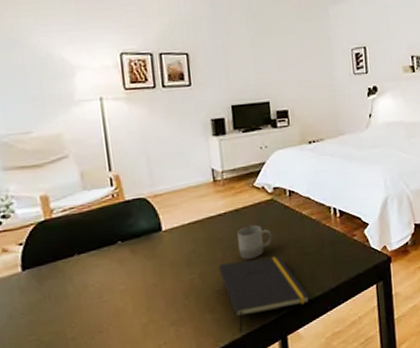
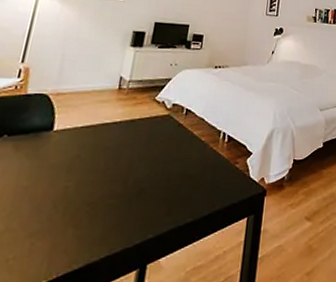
notepad: present [218,256,310,333] -> none [97,173,181,255]
cup: present [237,224,273,260] -> none [122,137,160,173]

